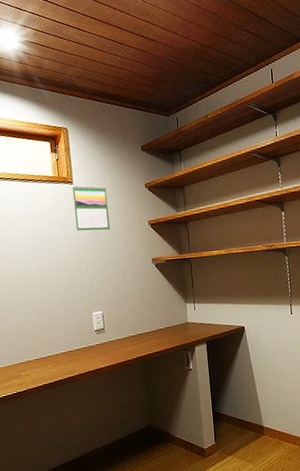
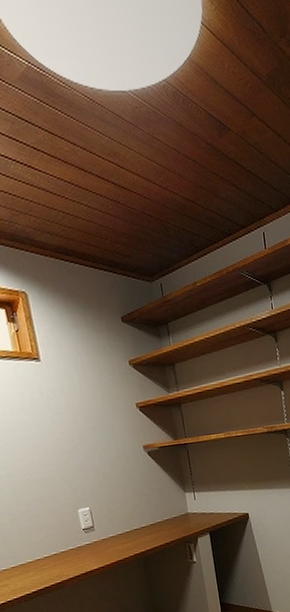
calendar: present [72,185,110,231] -> none [39,362,92,417]

